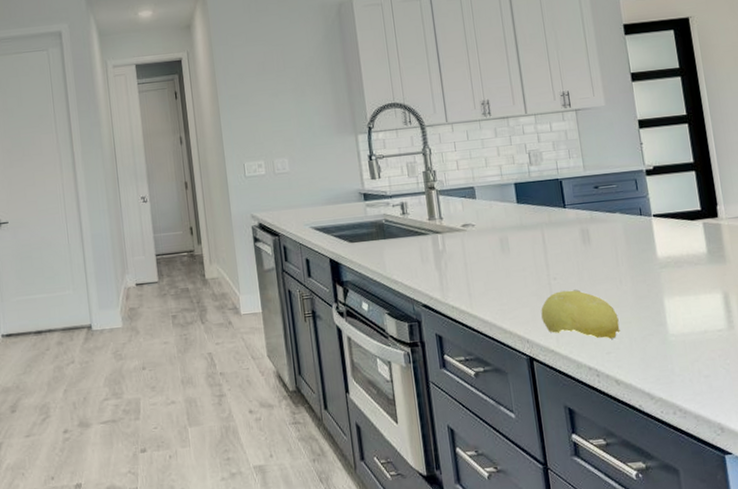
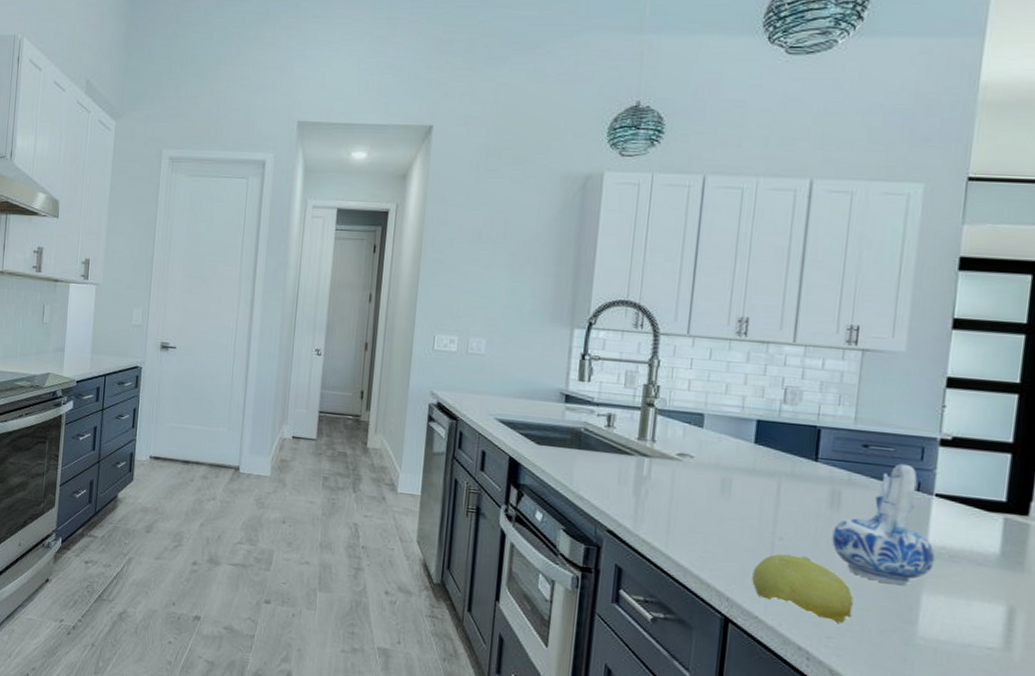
ceramic pitcher: none [590,195,667,297] -> present [832,463,936,586]

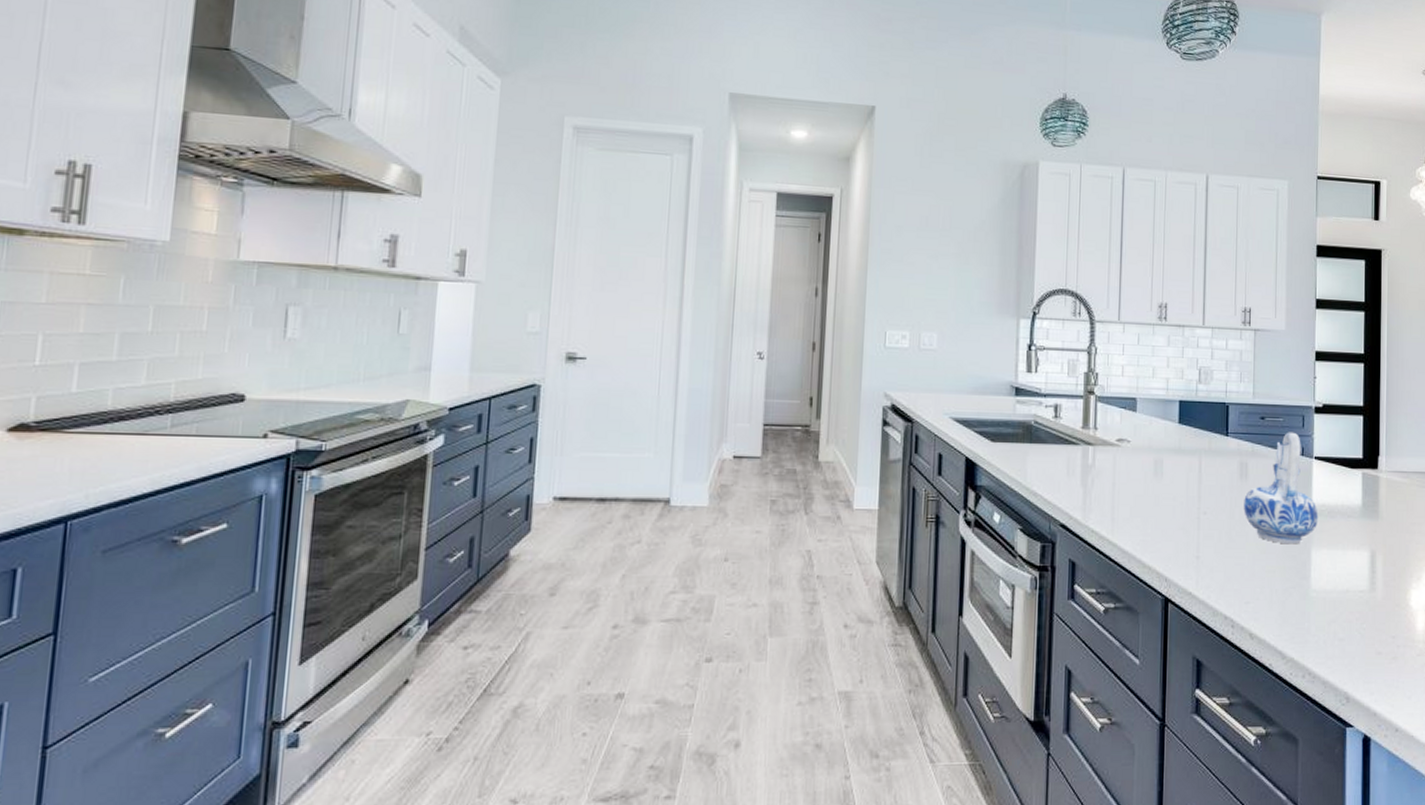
fruit: present [752,553,854,623] -> none [1185,528,1263,587]

